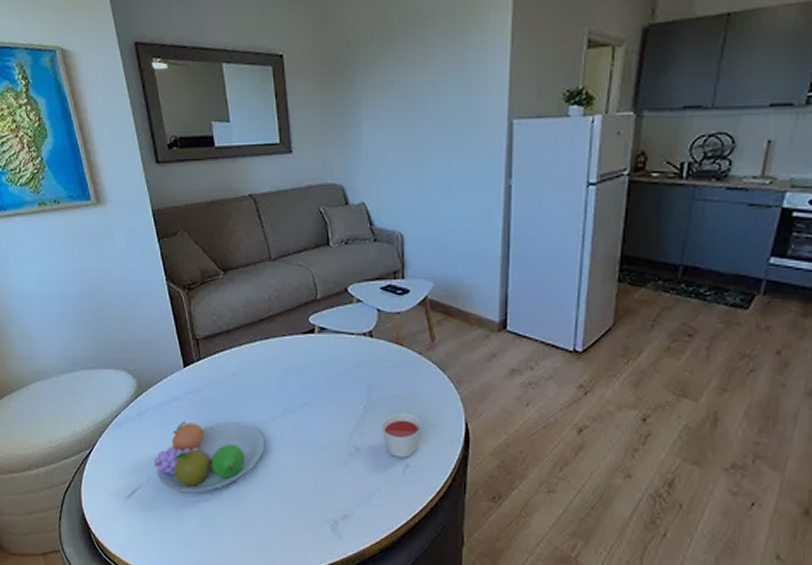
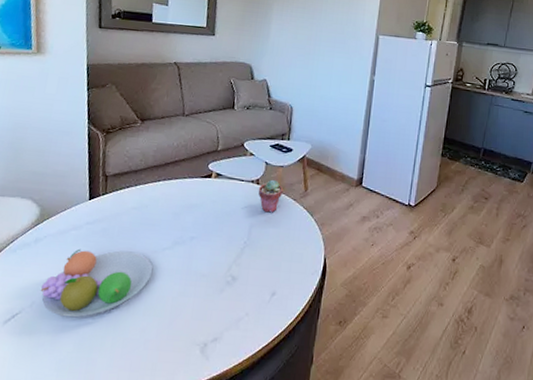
potted succulent: none [372,329,404,371] -> present [258,179,284,213]
candle: present [381,412,422,458] -> none [256,247,290,287]

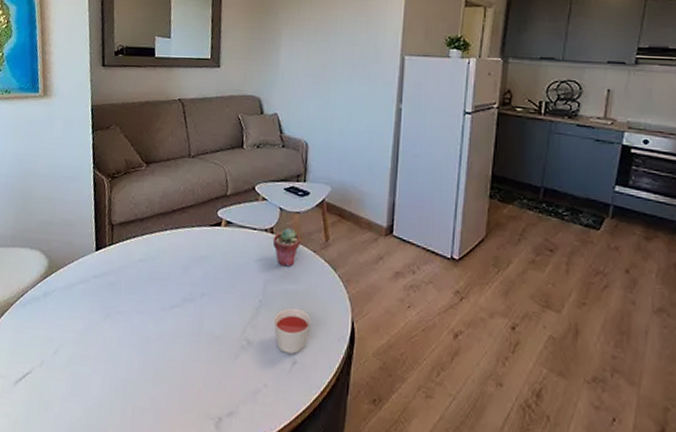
fruit bowl: present [40,248,153,318] -> none [49,304,162,381]
candle: none [256,247,290,287] -> present [273,307,312,354]

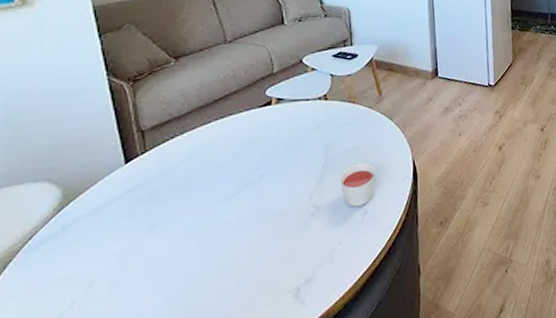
potted succulent: present [272,227,301,267] -> none [327,91,356,128]

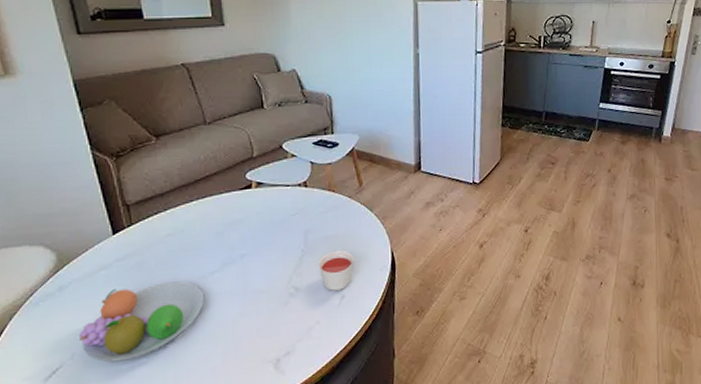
fruit bowl: none [80,209,221,309] -> present [78,281,205,362]

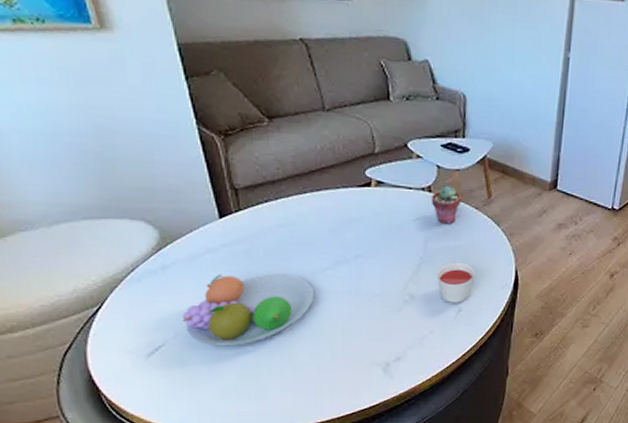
potted succulent: none [307,179,336,216] -> present [431,185,462,224]

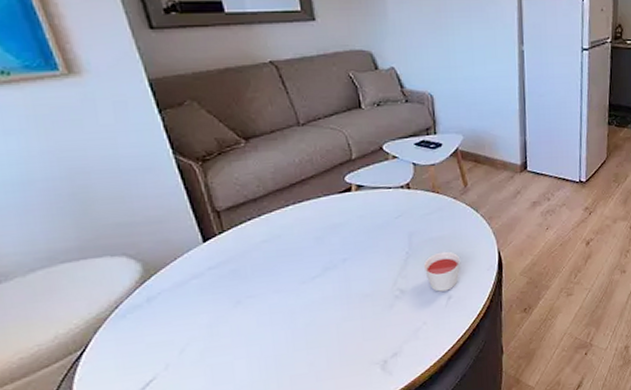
fruit bowl: present [182,274,315,347] -> none [171,288,306,372]
potted succulent: present [431,185,462,224] -> none [410,180,440,217]

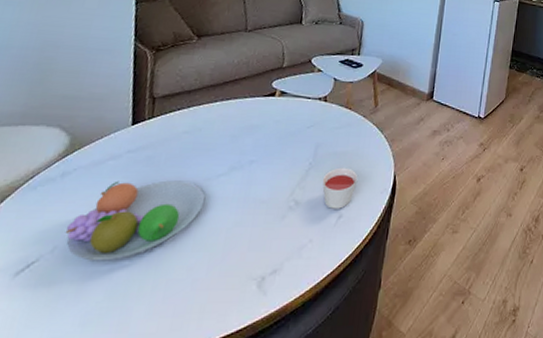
fruit bowl: none [171,288,306,372] -> present [65,180,206,261]

